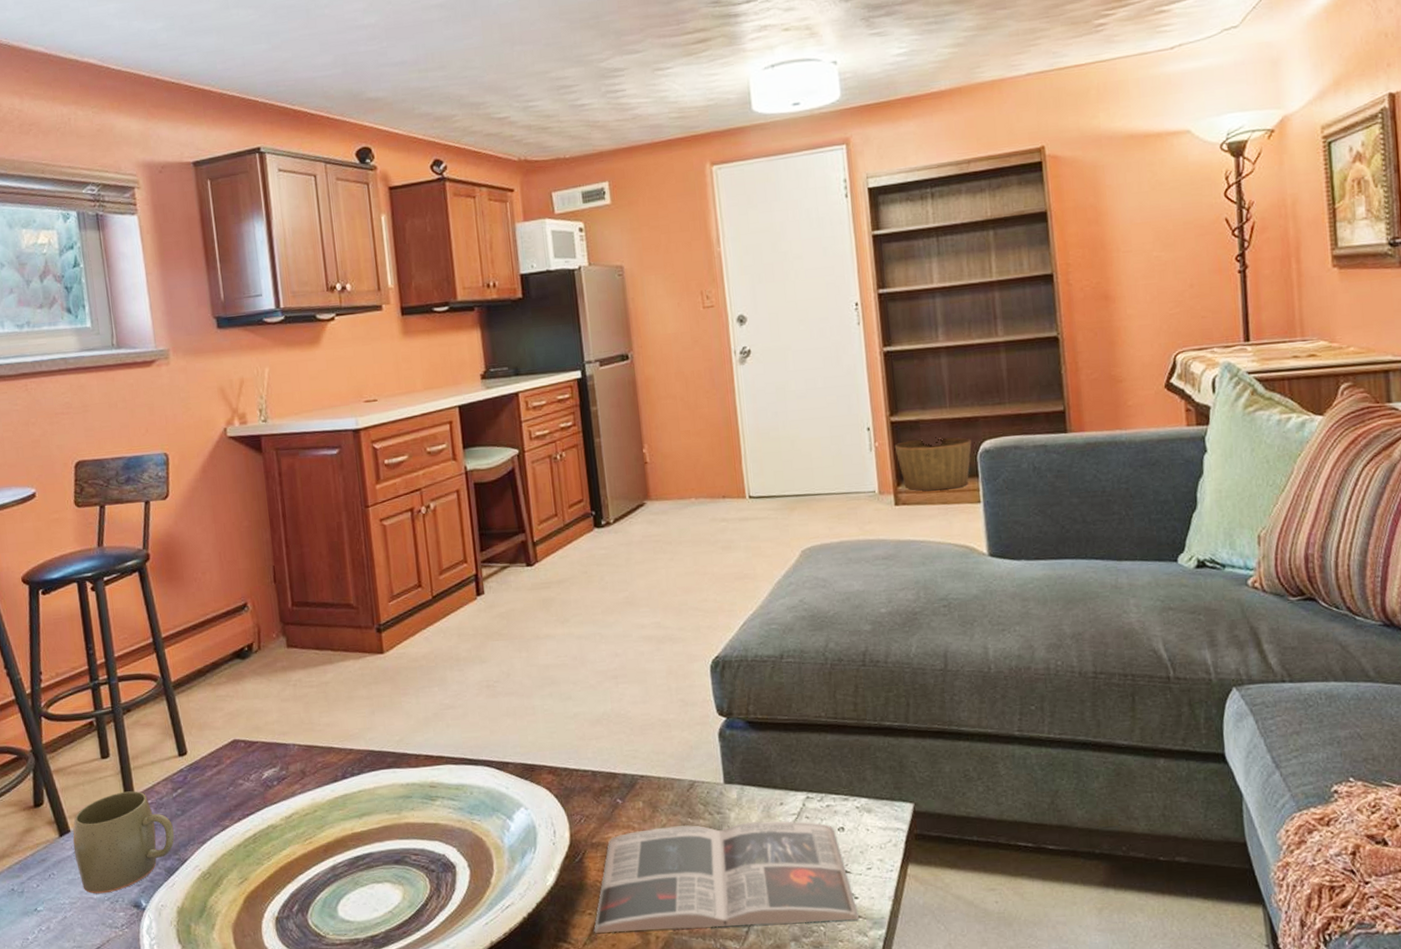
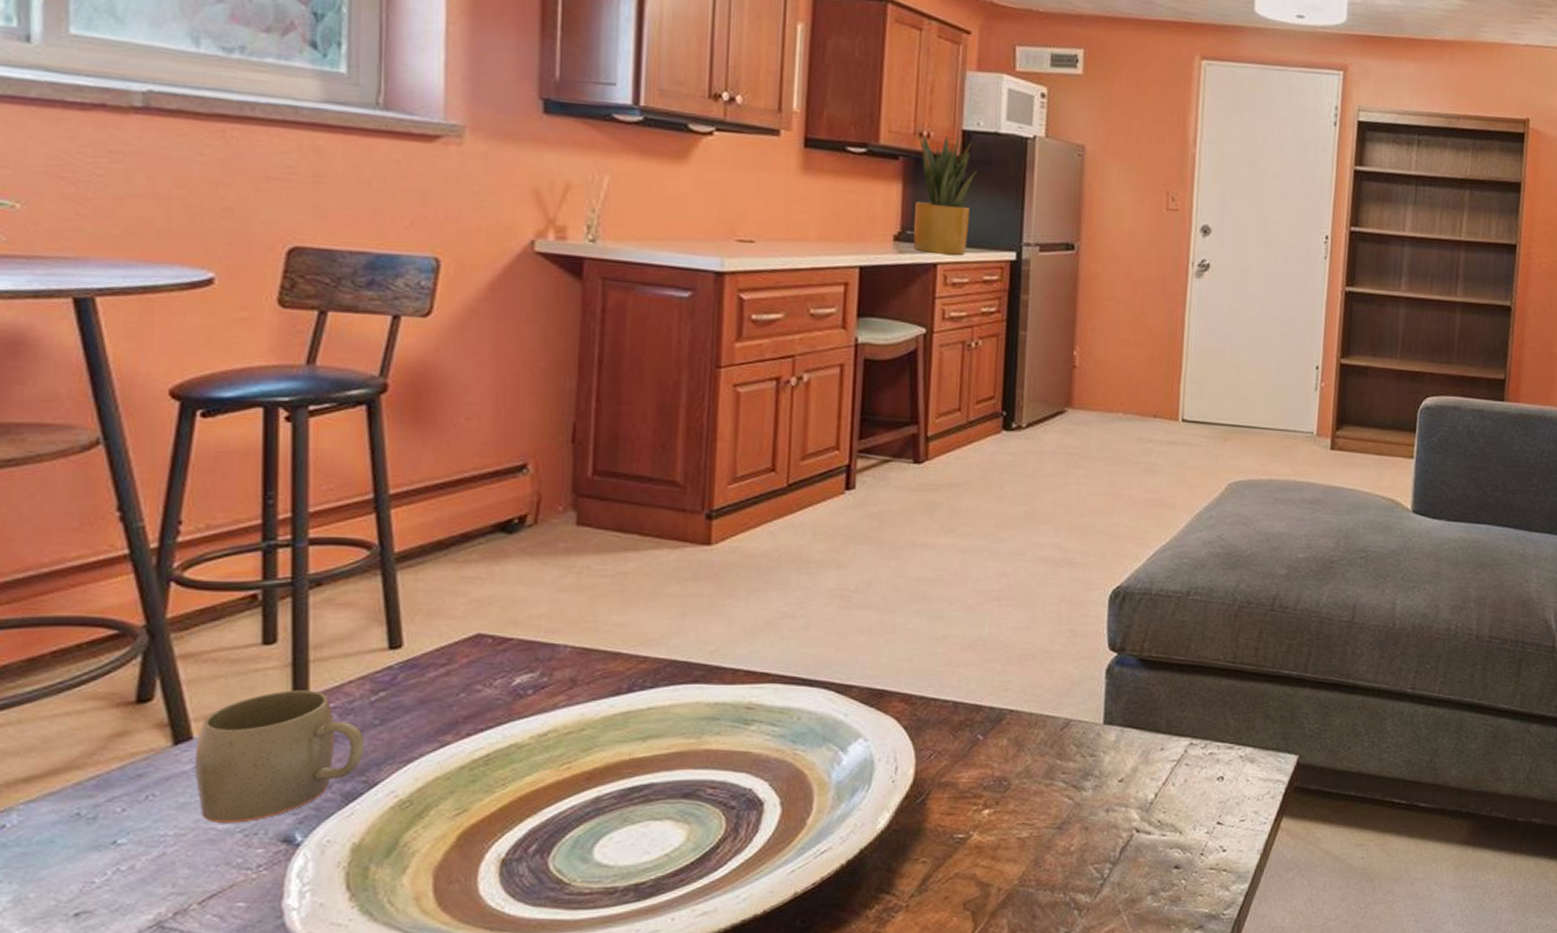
planter: none [485,277,540,385] -> present [913,132,977,256]
magazine: present [594,820,860,933] -> none [925,765,1225,884]
basket: present [894,437,972,491] -> none [1339,386,1415,441]

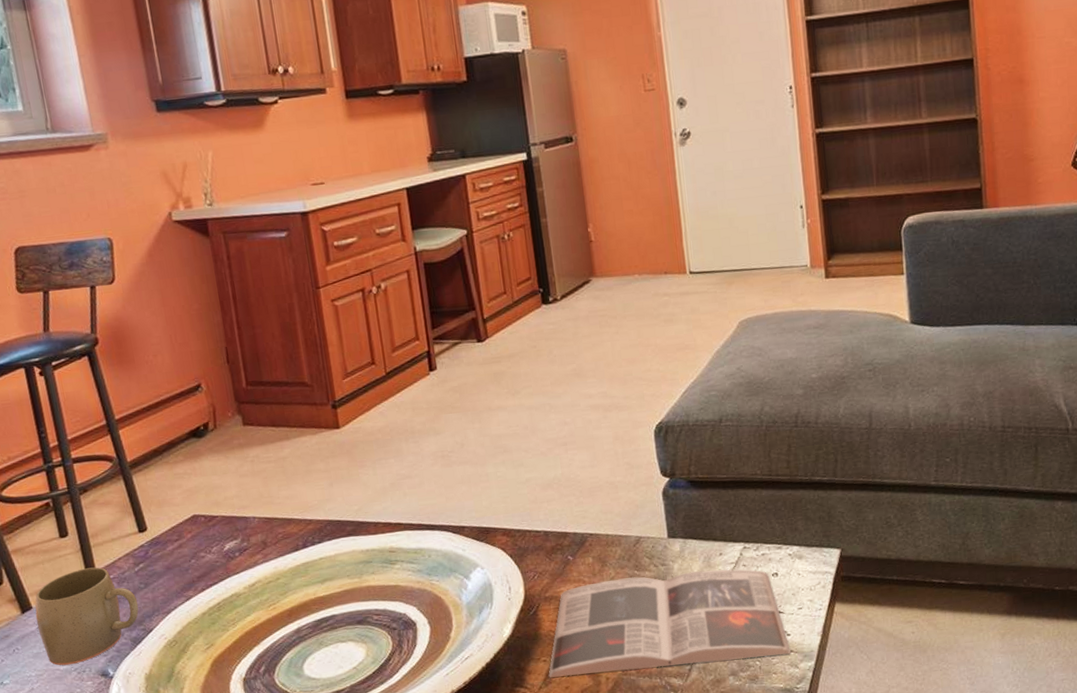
planter: present [913,132,977,256] -> none [429,61,486,167]
magazine: none [925,765,1225,884] -> present [548,569,792,678]

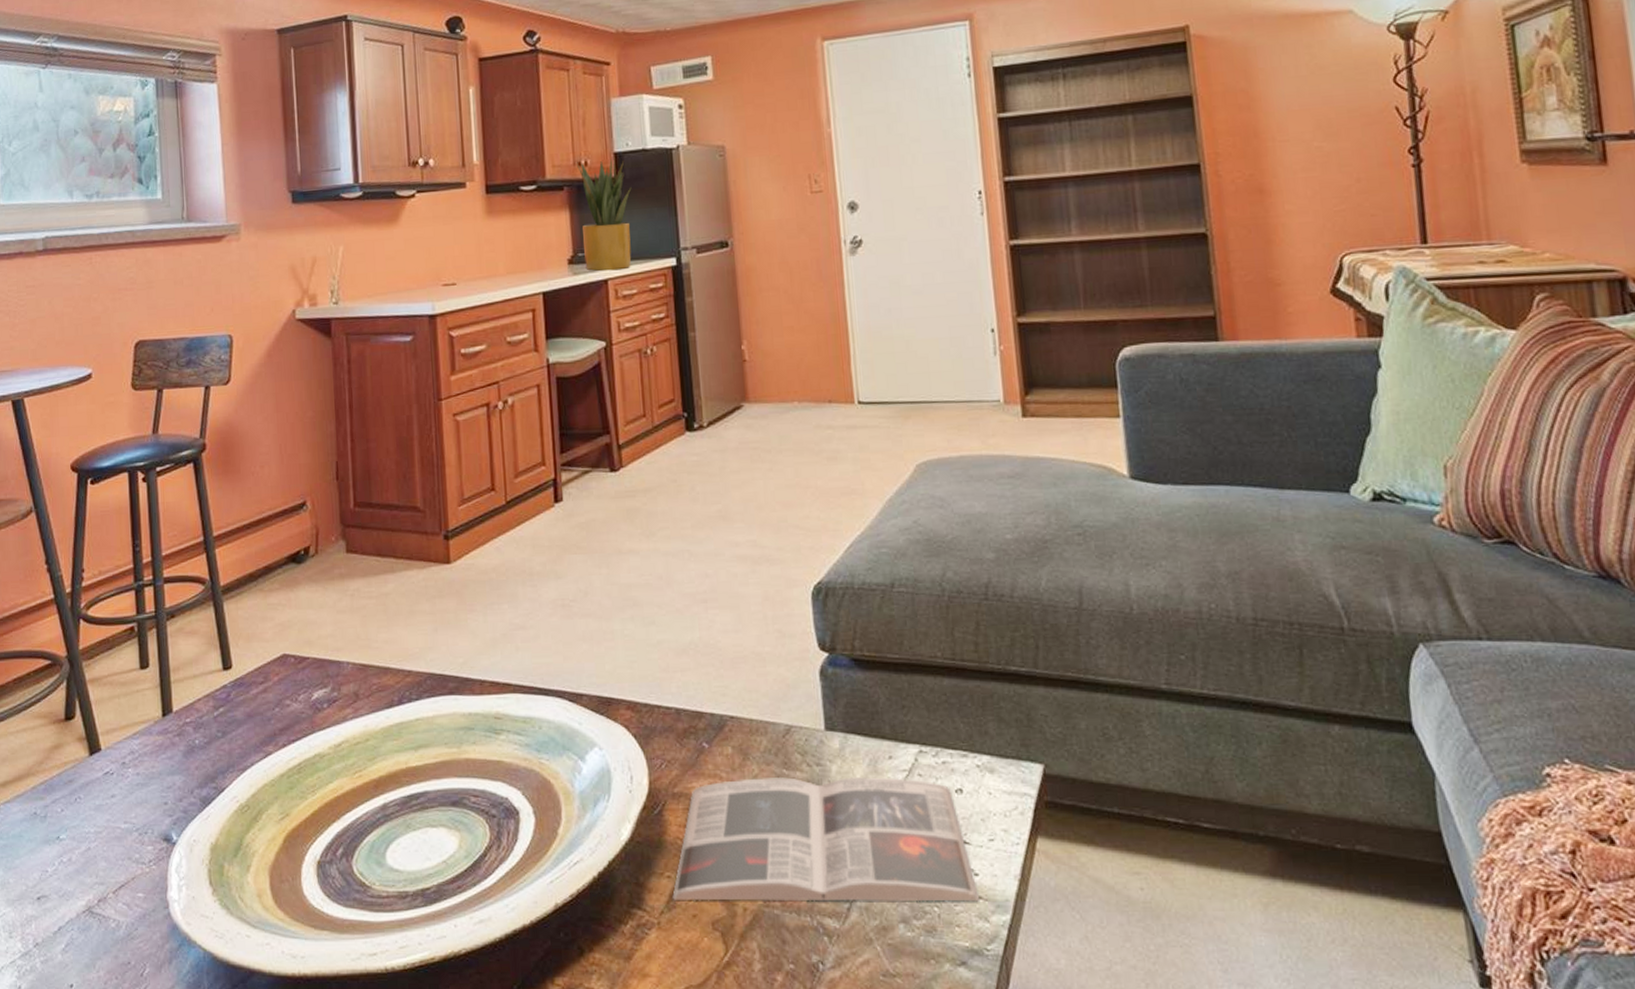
mug: present [35,567,139,666] -> none [103,707,213,824]
planter: none [429,61,486,167] -> present [576,156,632,271]

